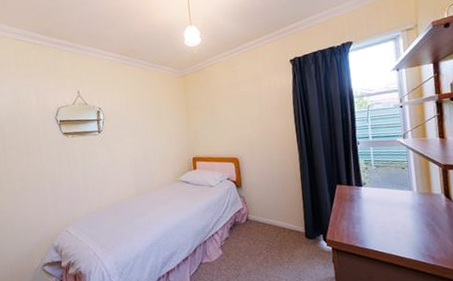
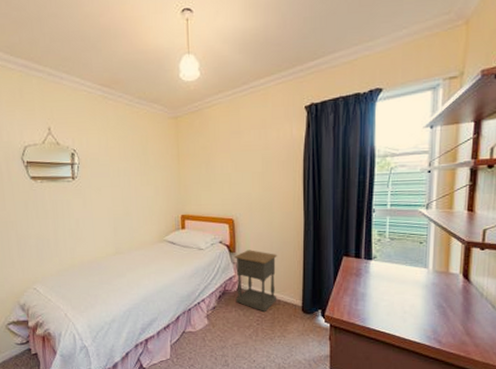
nightstand: none [241,184,283,240] -> present [234,250,277,312]

